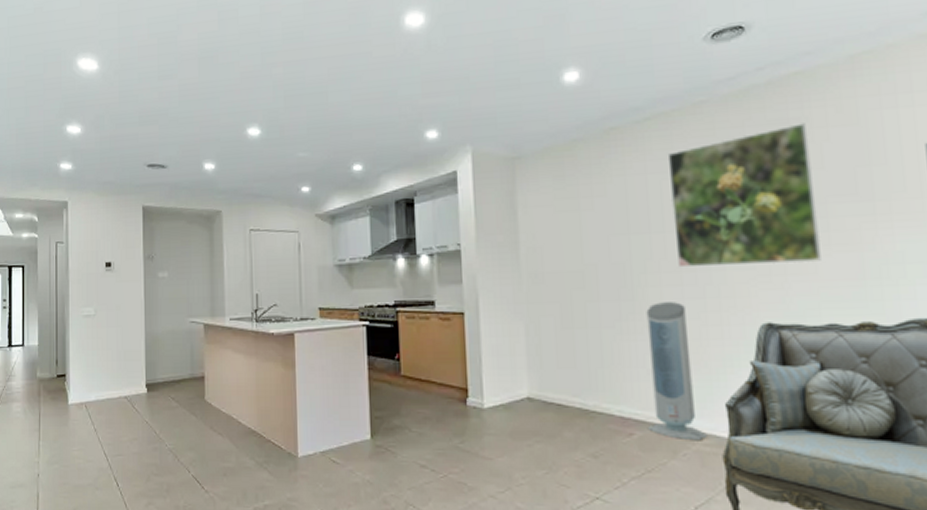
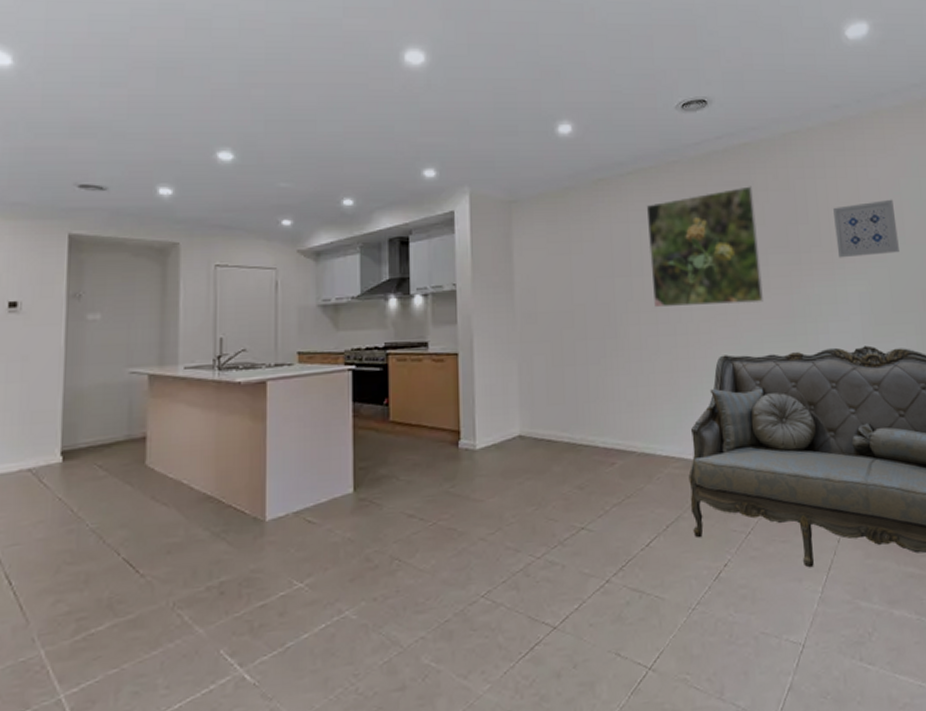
air purifier: present [646,302,707,441] -> none [627,339,677,465]

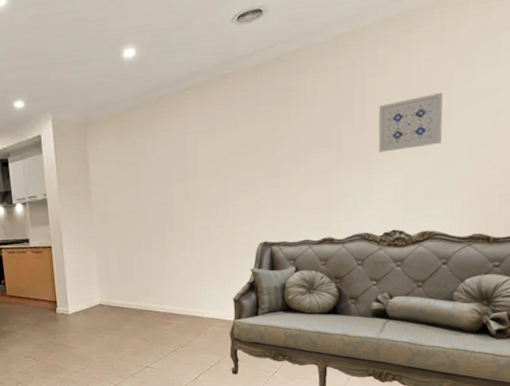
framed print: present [646,186,763,308] -> none [201,91,304,205]

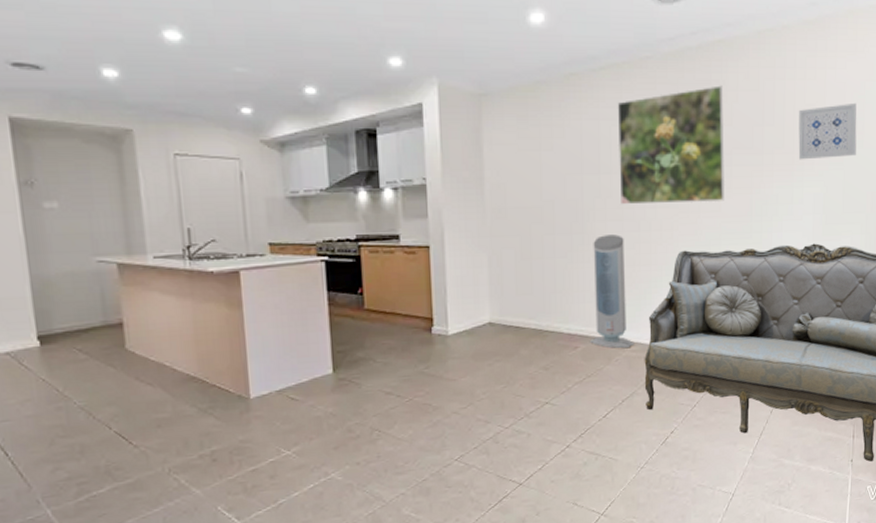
air purifier: none [182,230,220,325] -> present [590,234,634,349]
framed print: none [201,91,304,205] -> present [617,85,726,205]

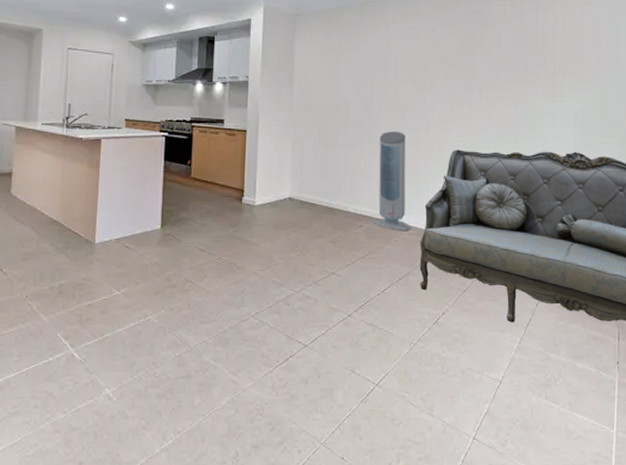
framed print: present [617,85,726,205] -> none [403,15,495,110]
wall art: present [798,102,857,160] -> none [559,33,612,79]

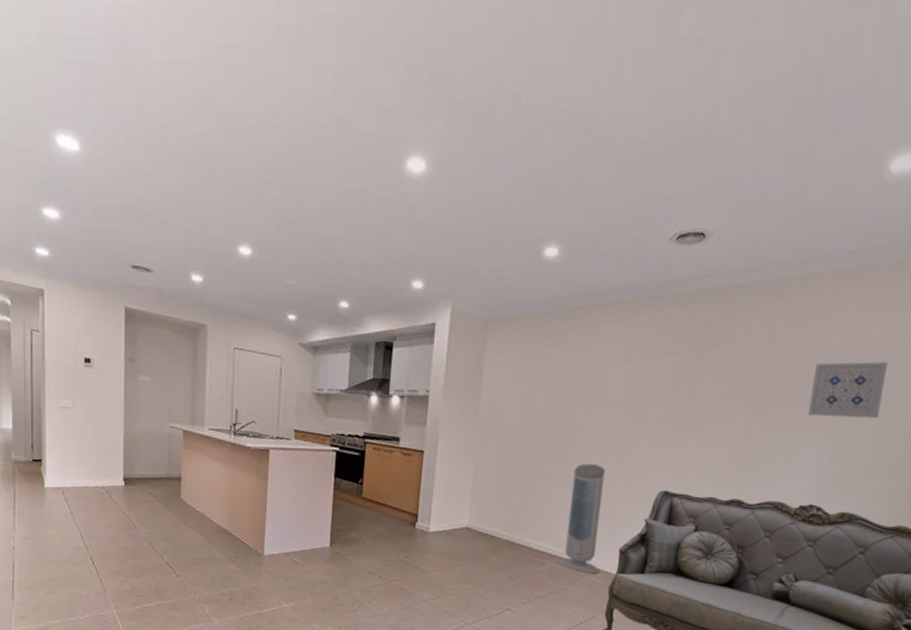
wall art: none [559,33,612,79] -> present [808,361,888,419]

